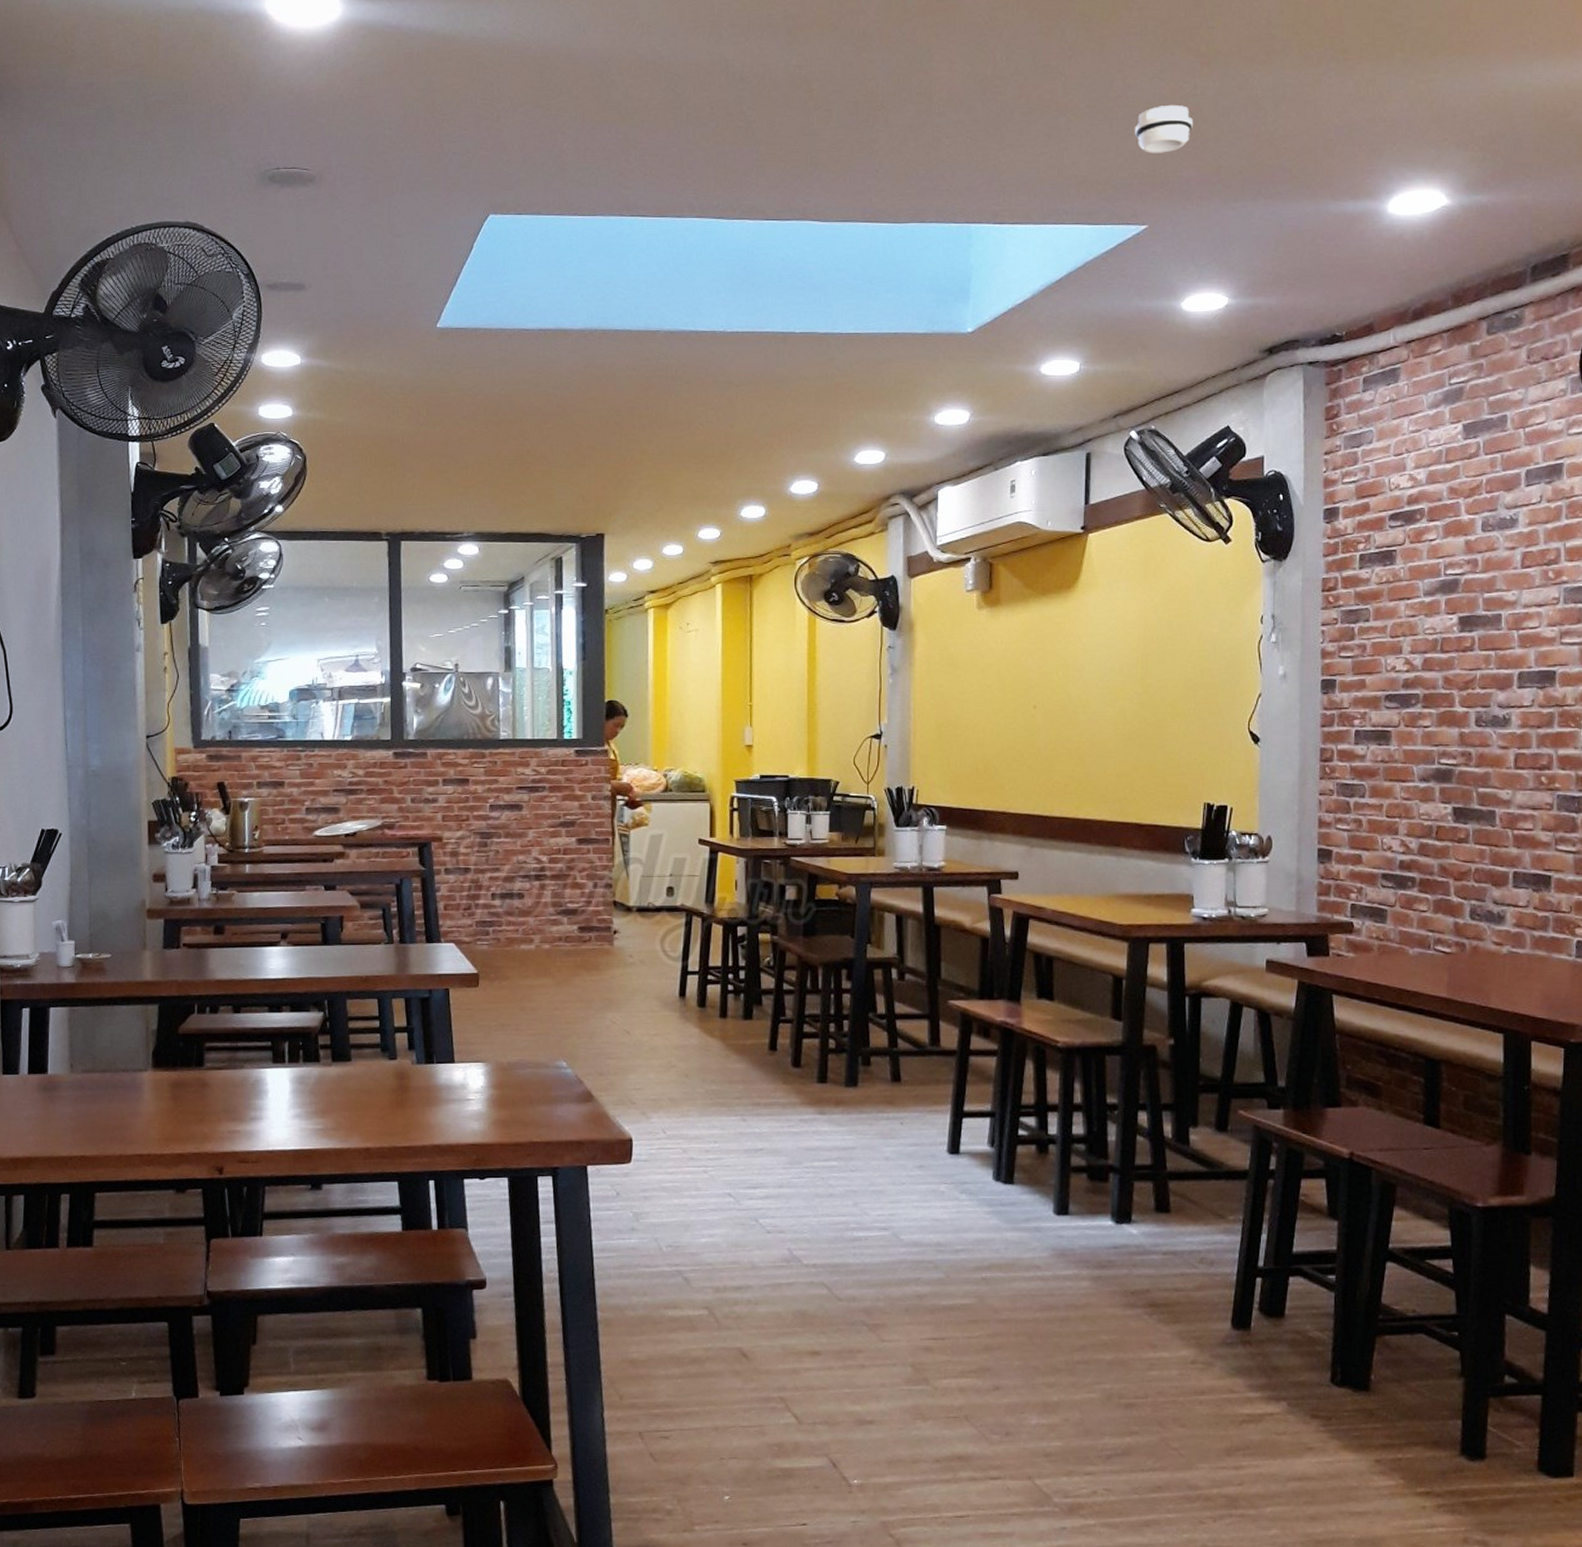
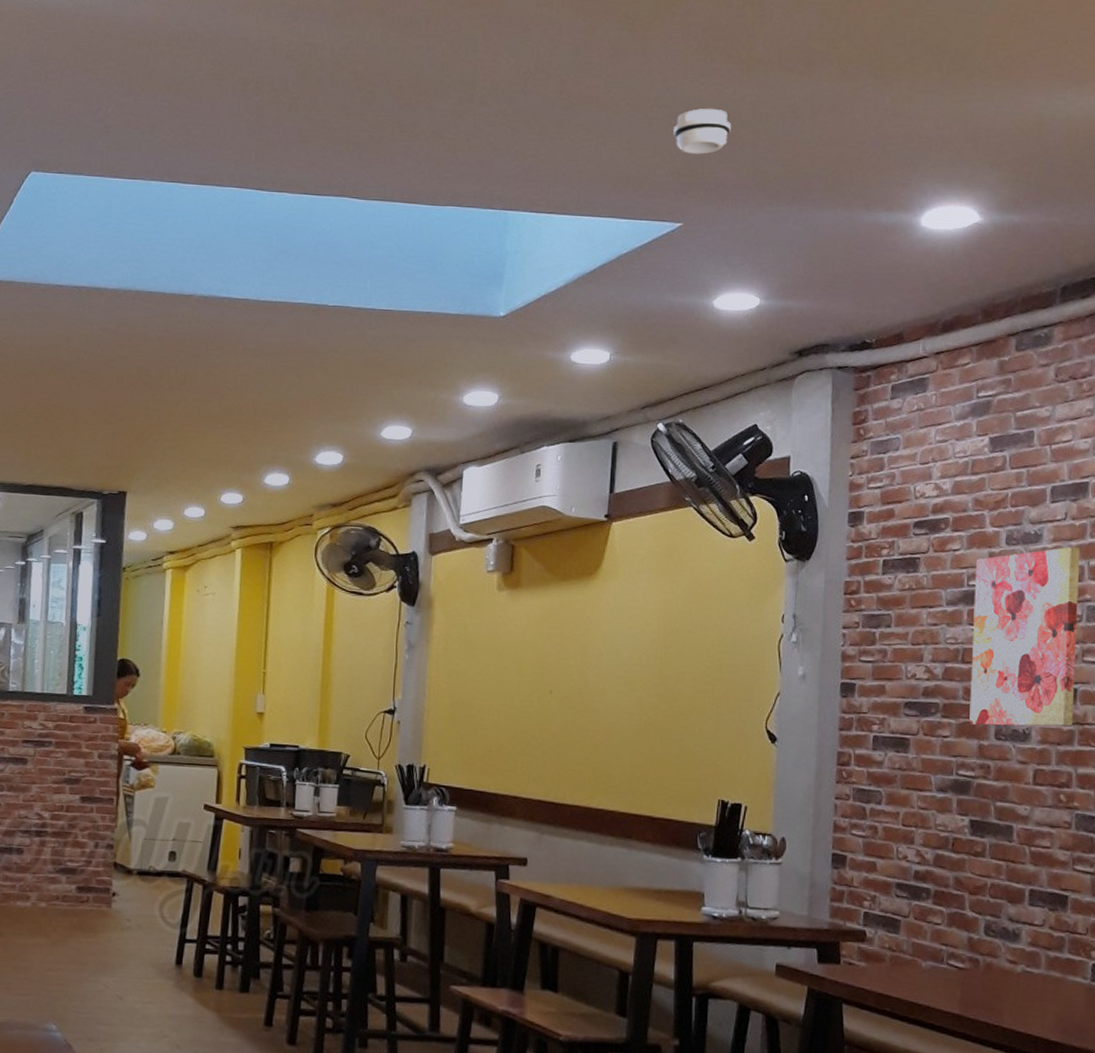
wall art: none [1450,530,1556,714] -> present [969,547,1081,727]

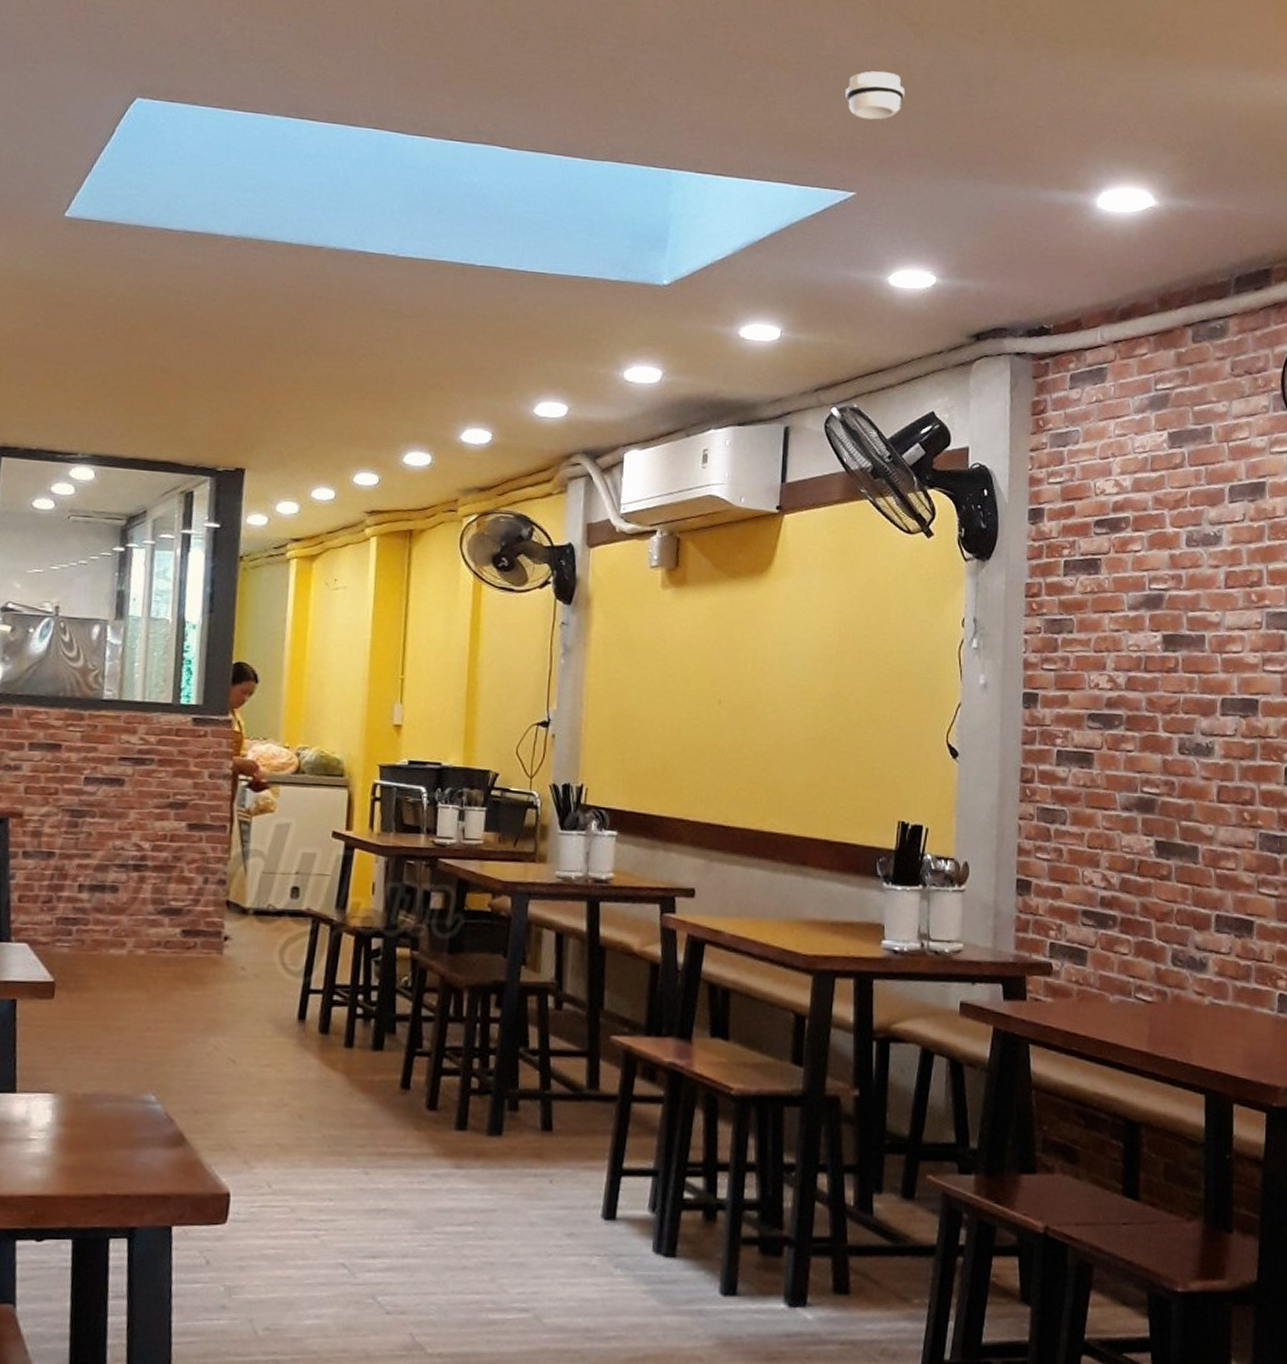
wall art: present [969,547,1081,727] -> none [1153,550,1259,740]

